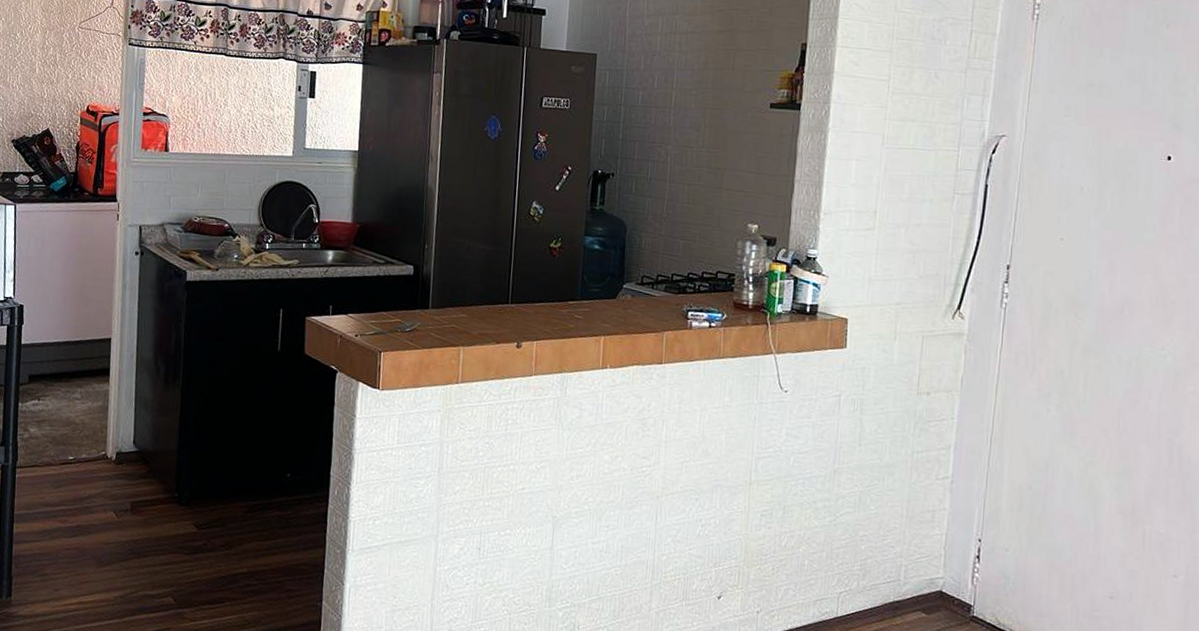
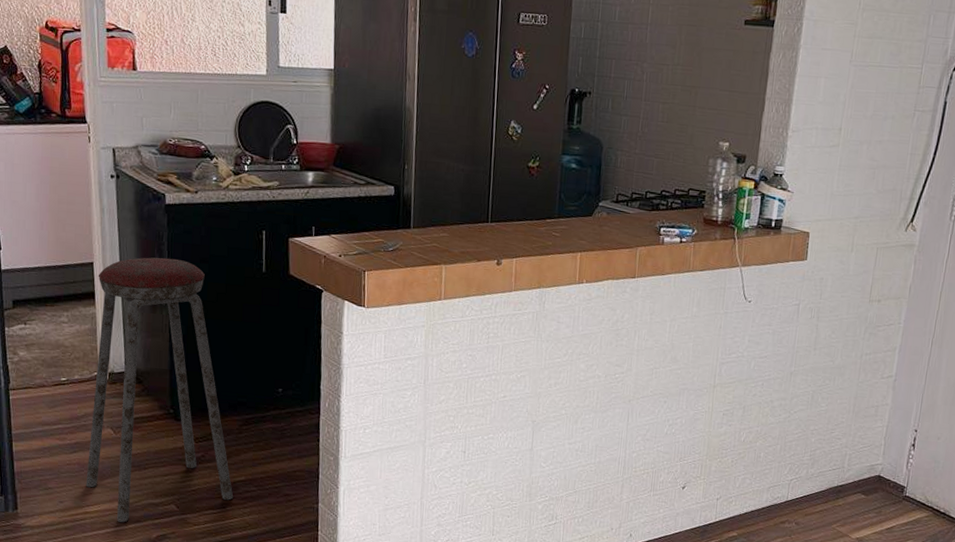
music stool: none [83,334,234,615] -> present [86,257,234,523]

